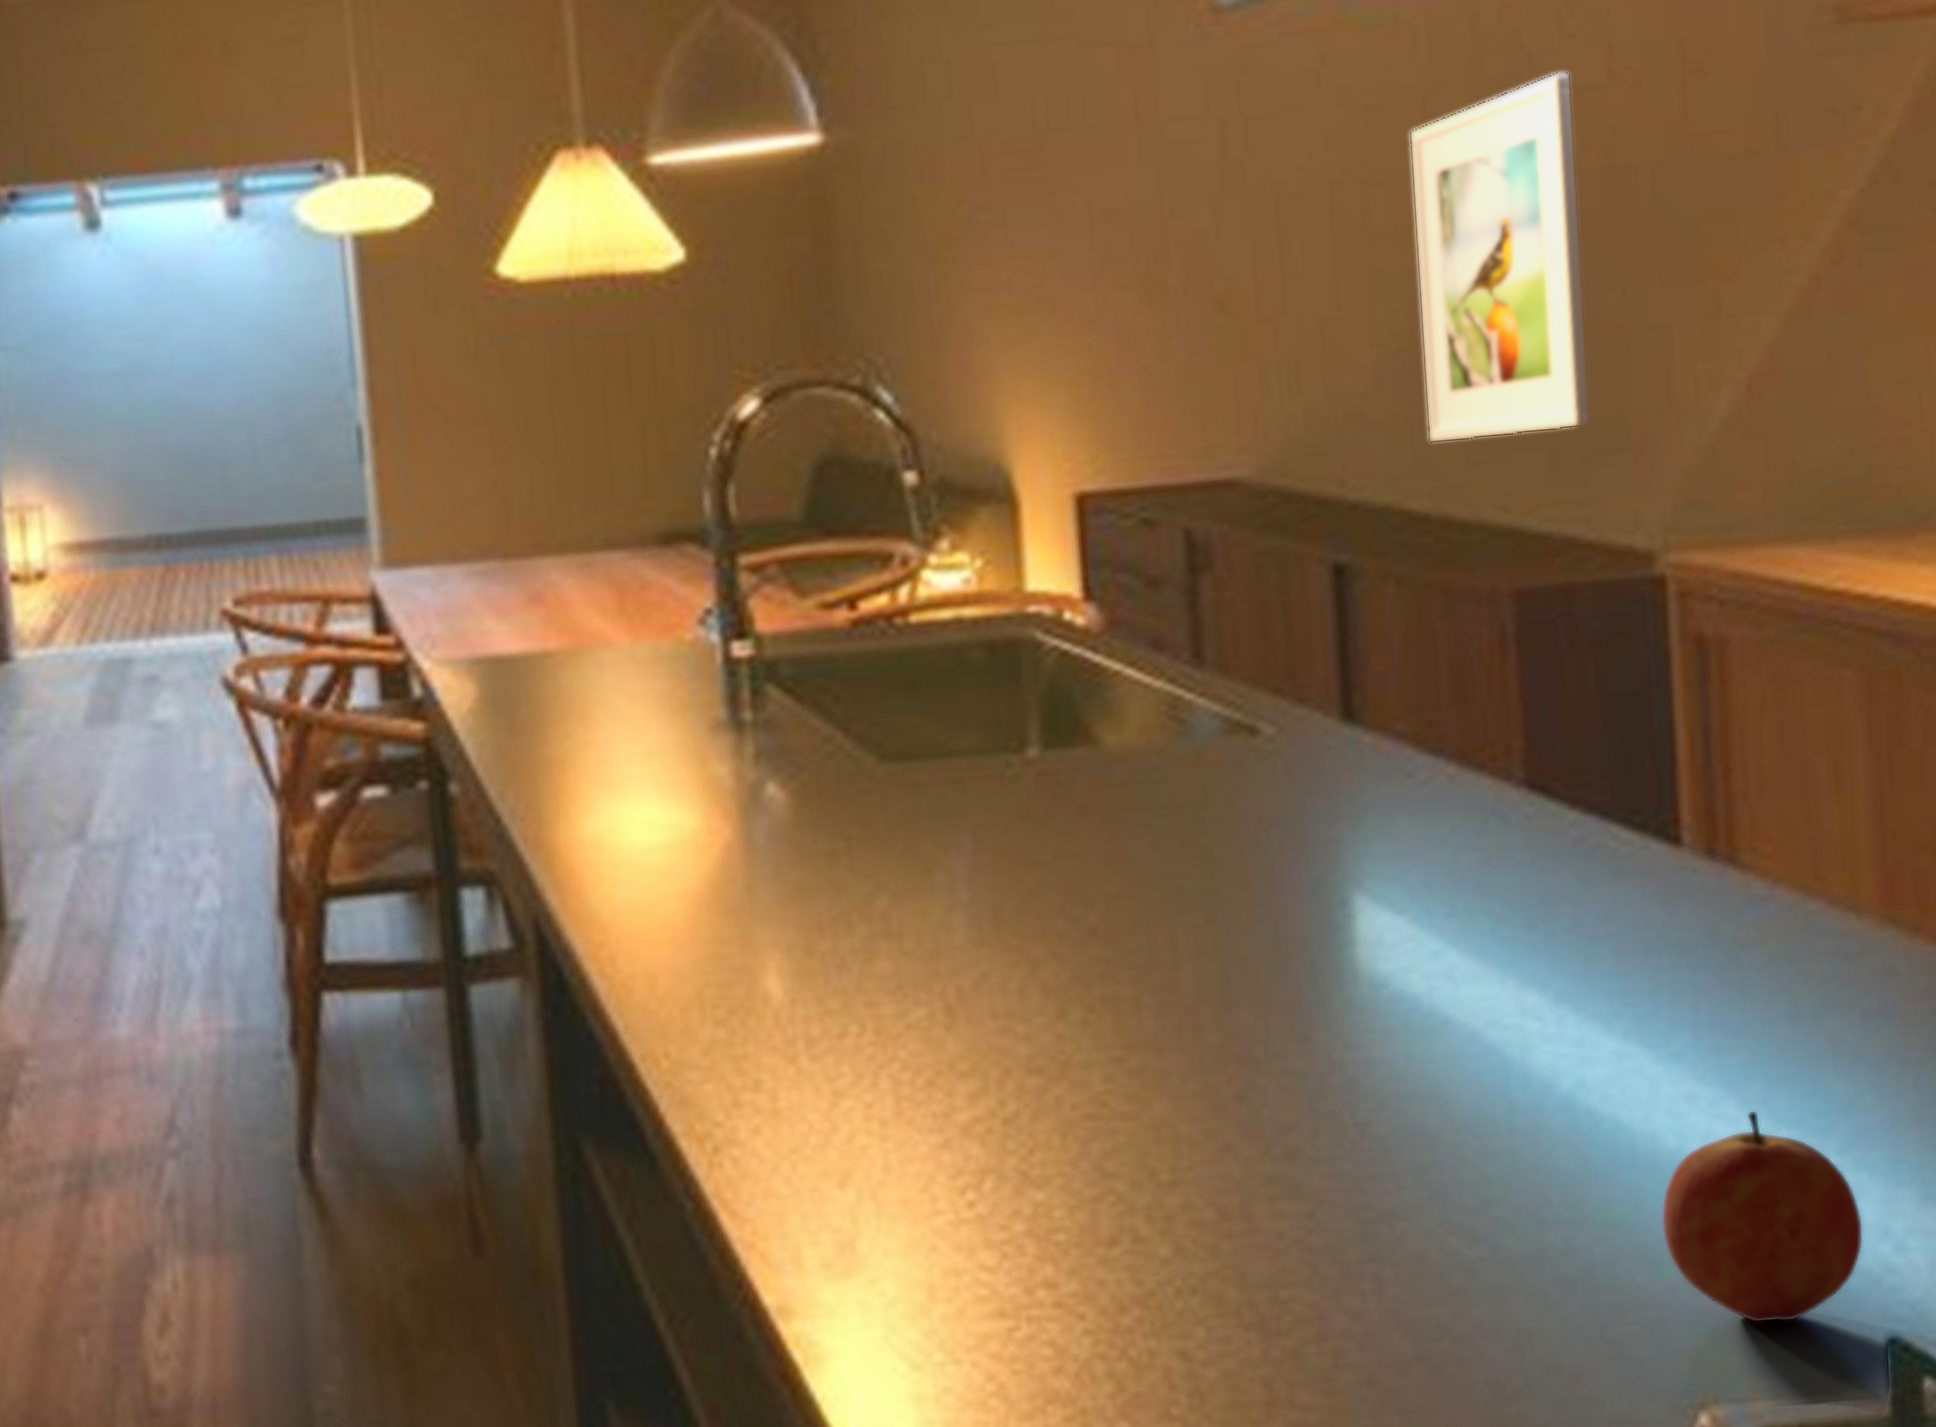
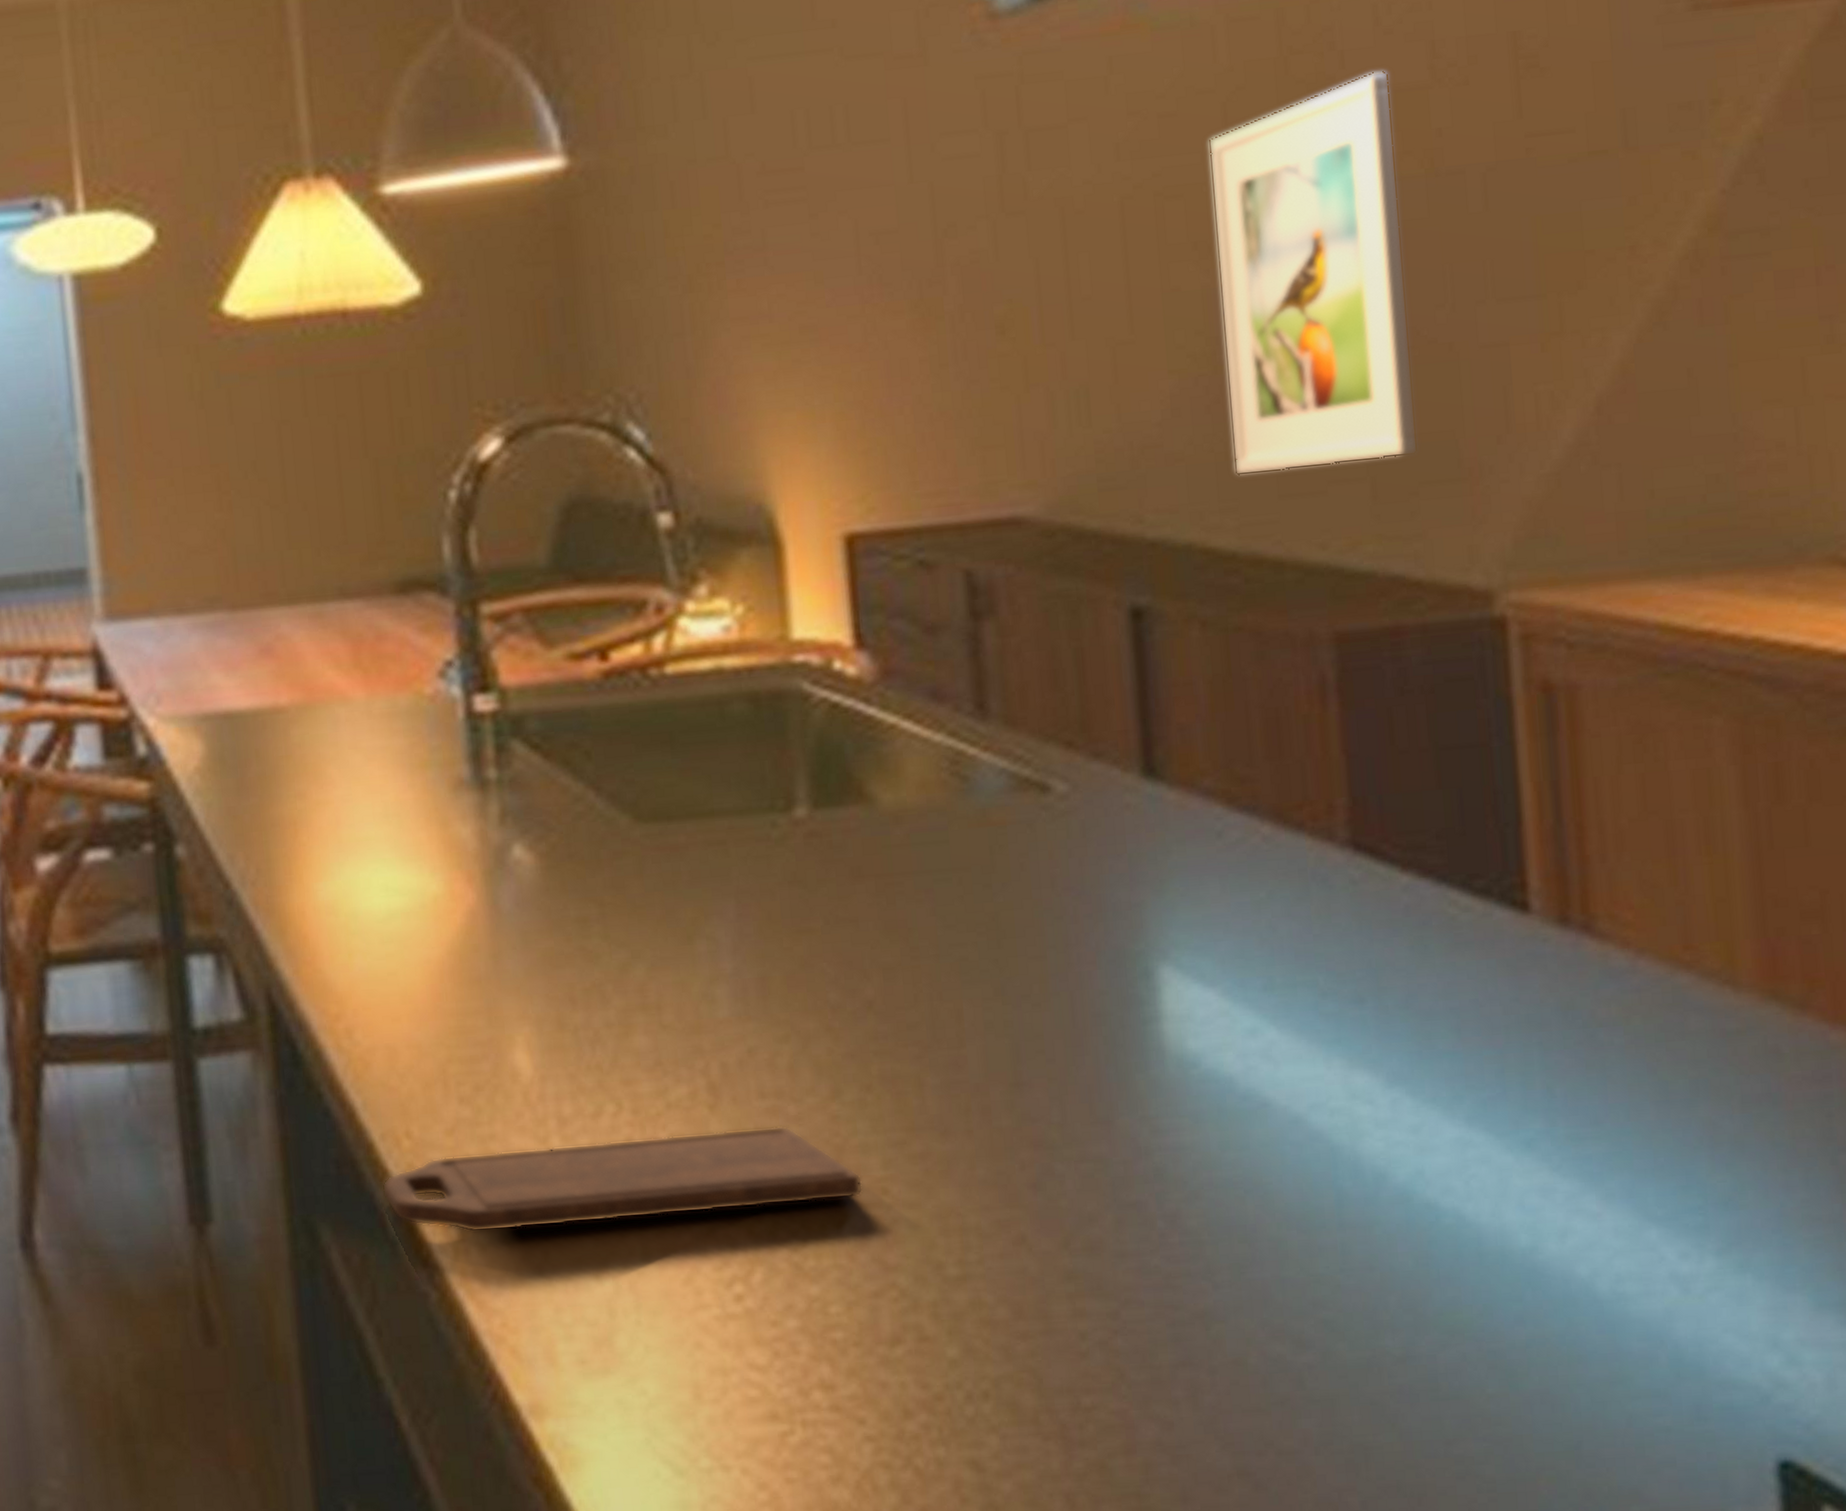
cutting board: none [642,1045,1085,1147] -> present [382,1126,862,1233]
fruit: present [1661,1109,1864,1324] -> none [1513,1204,1750,1443]

